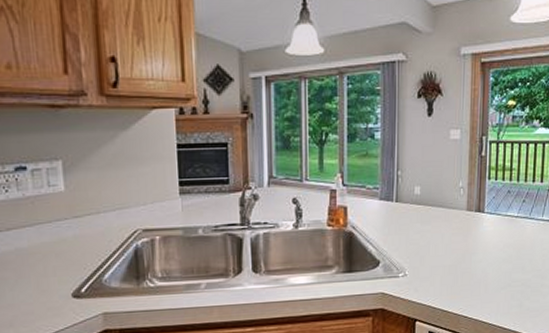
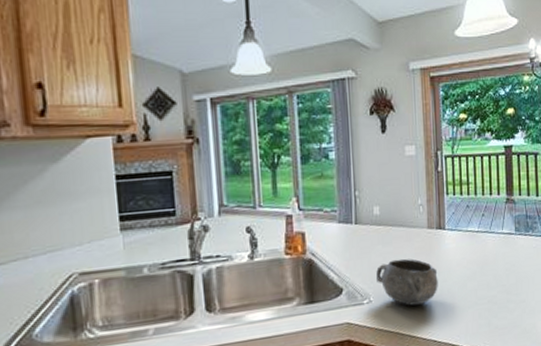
decorative bowl: none [413,237,473,282] -> present [376,258,438,306]

